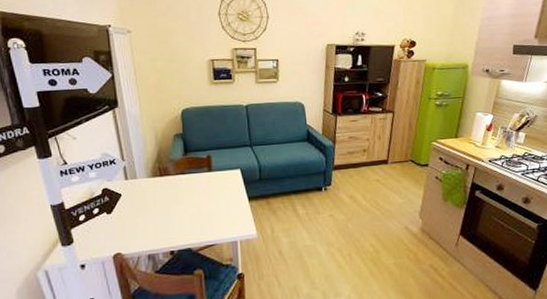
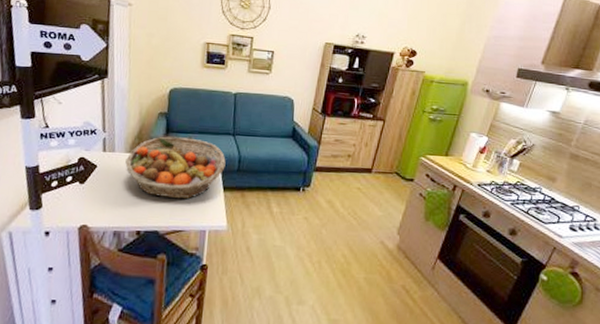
fruit basket: none [149,154,247,216] -> present [125,136,226,199]

